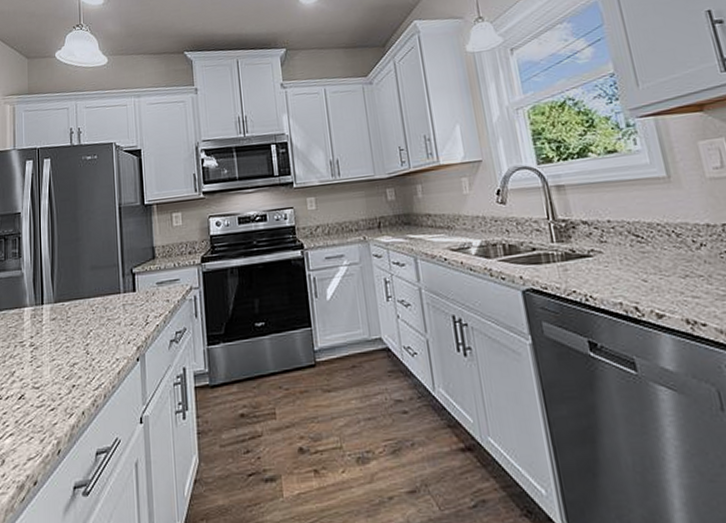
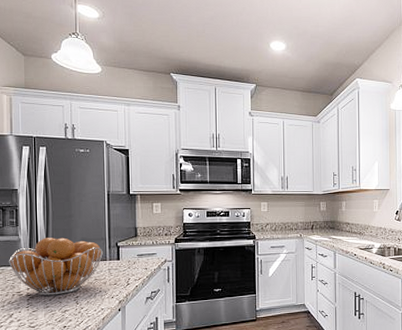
fruit basket: none [10,267,116,345] -> present [8,237,103,296]

